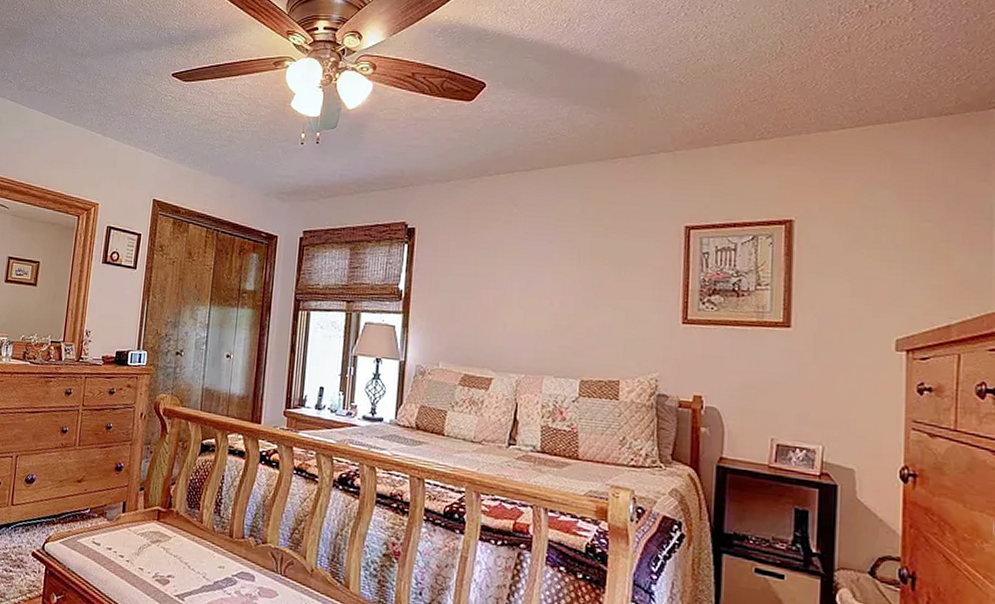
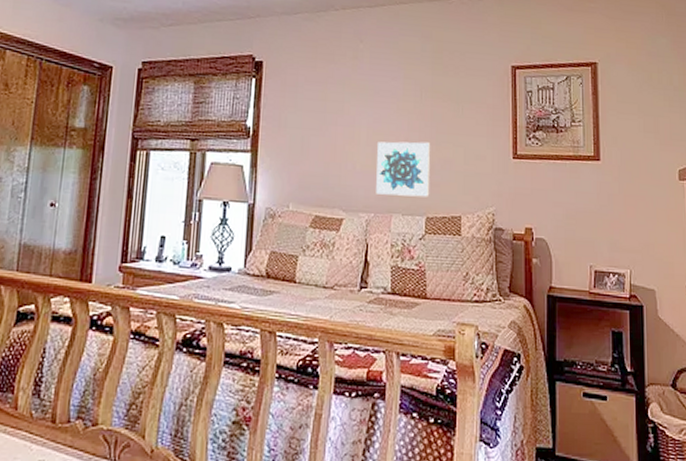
wall art: none [527,304,589,361] -> present [376,141,431,197]

